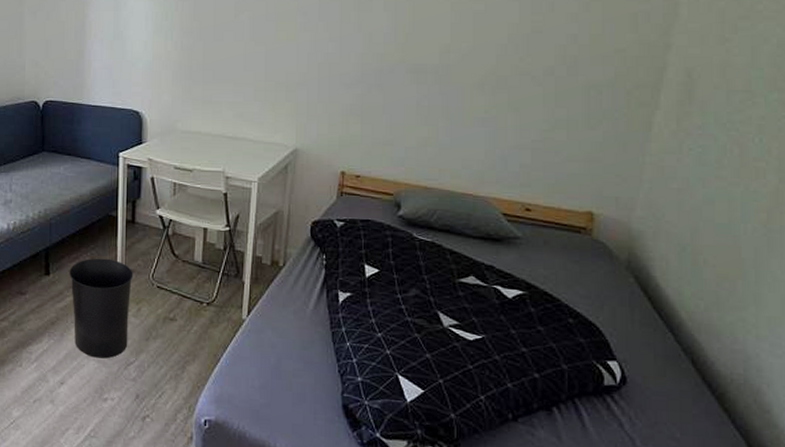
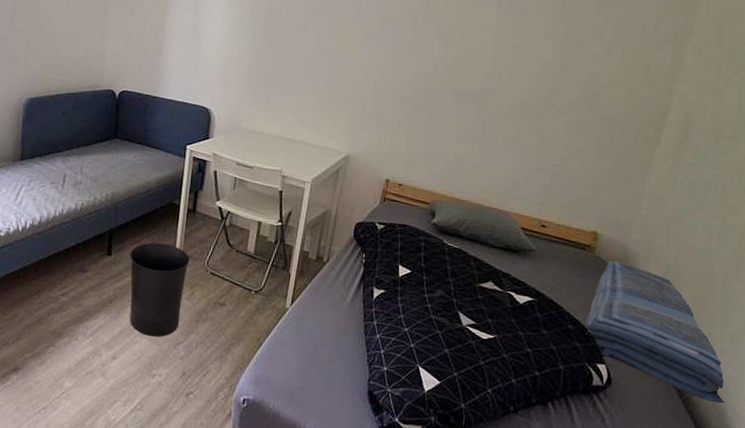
towel: none [589,243,771,399] -> present [585,260,727,404]

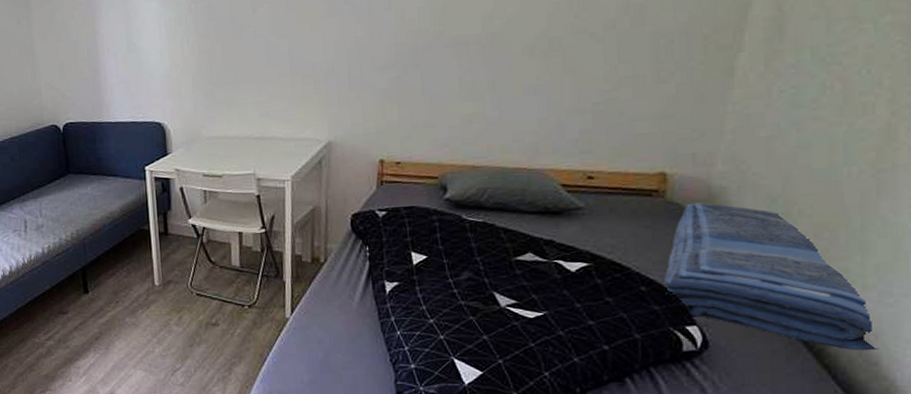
waste bin: present [129,242,190,337] -> none [107,272,173,367]

